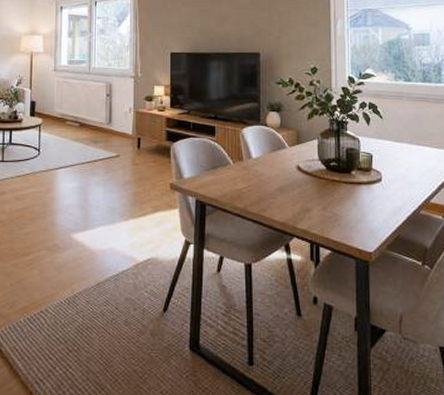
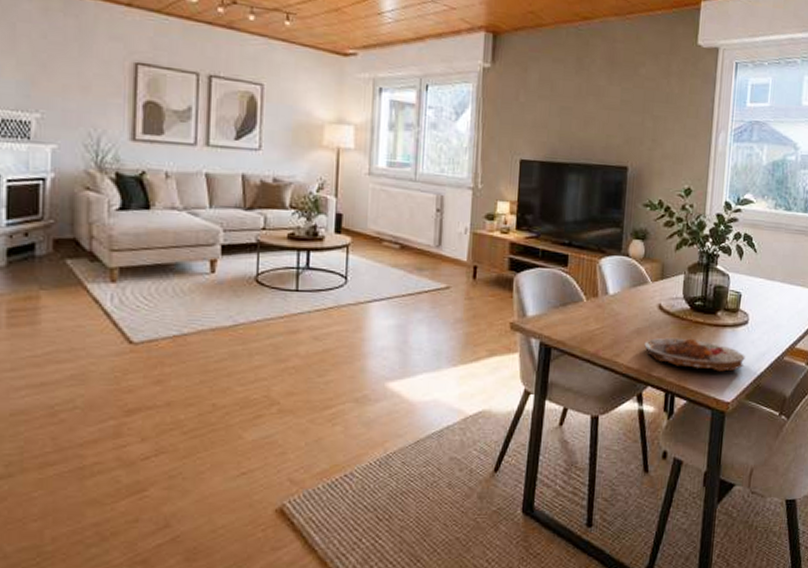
plate: none [287,194,383,224] -> present [644,337,745,372]

